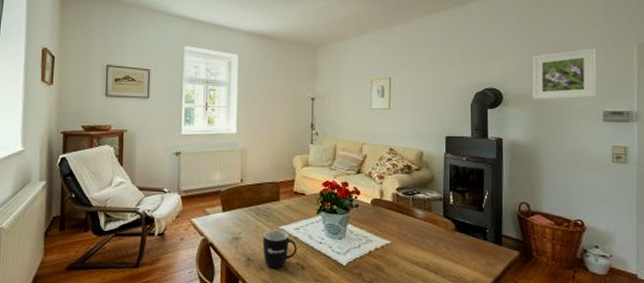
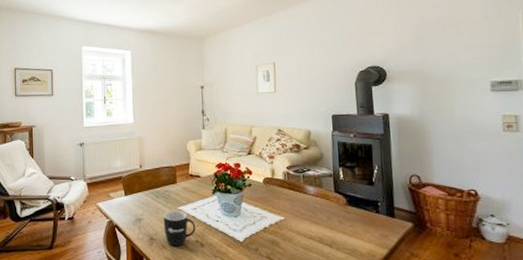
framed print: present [532,48,597,100] -> none [413,20,483,75]

